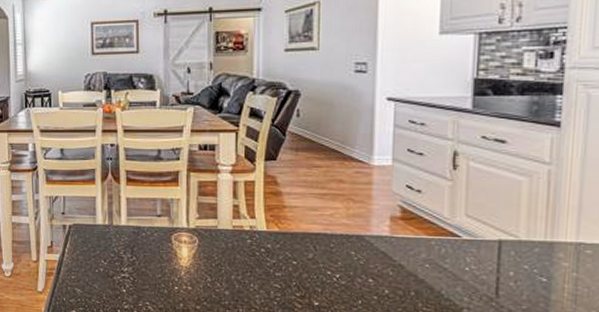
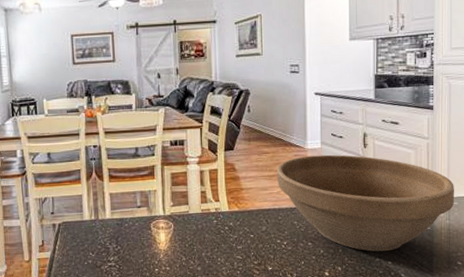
flower pot: none [330,174,589,303] -> present [276,154,455,252]

